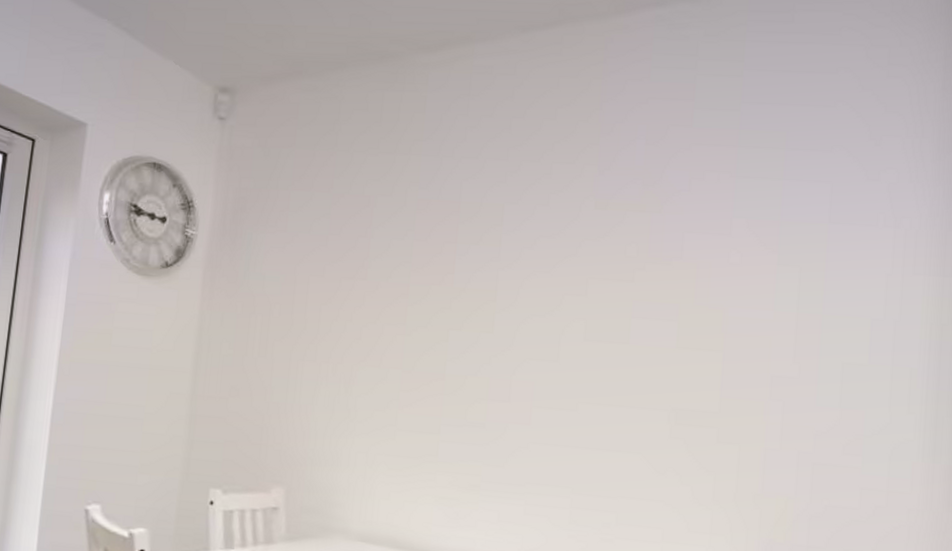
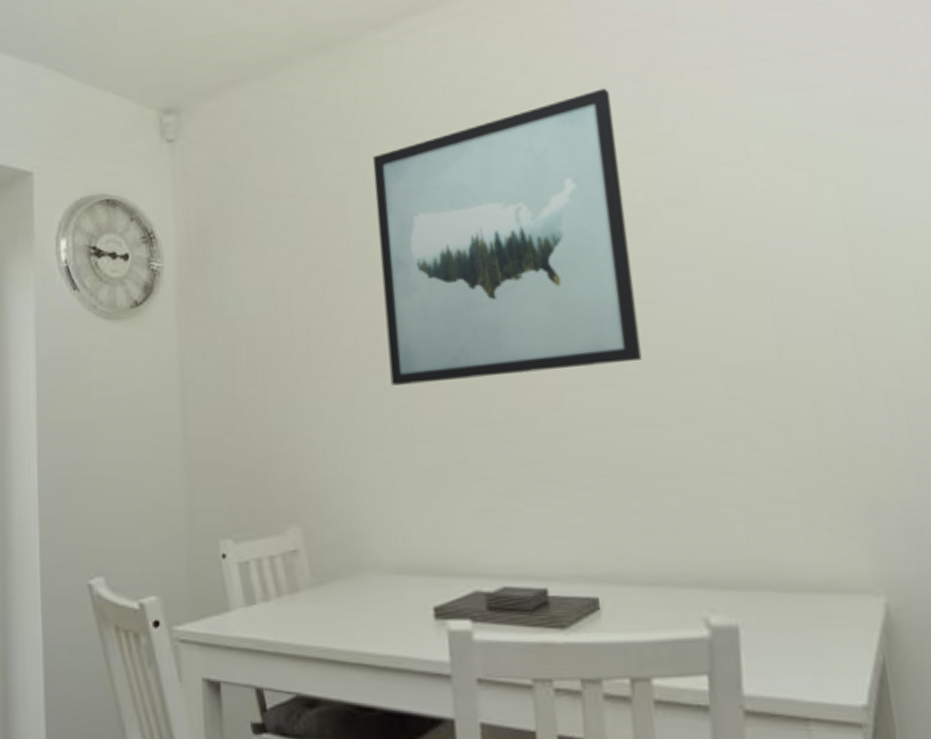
wall art: none [385,145,625,392] -> present [372,88,643,386]

